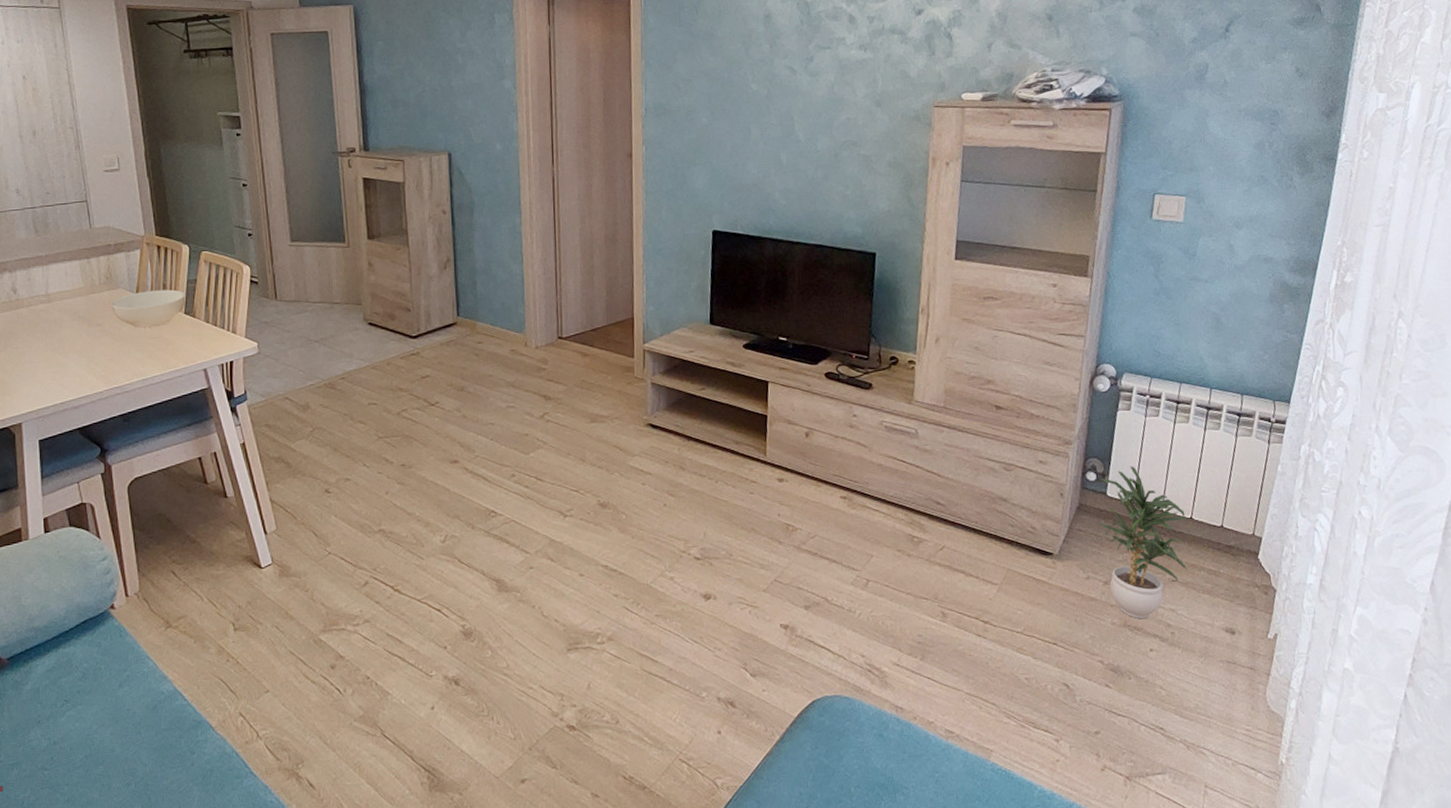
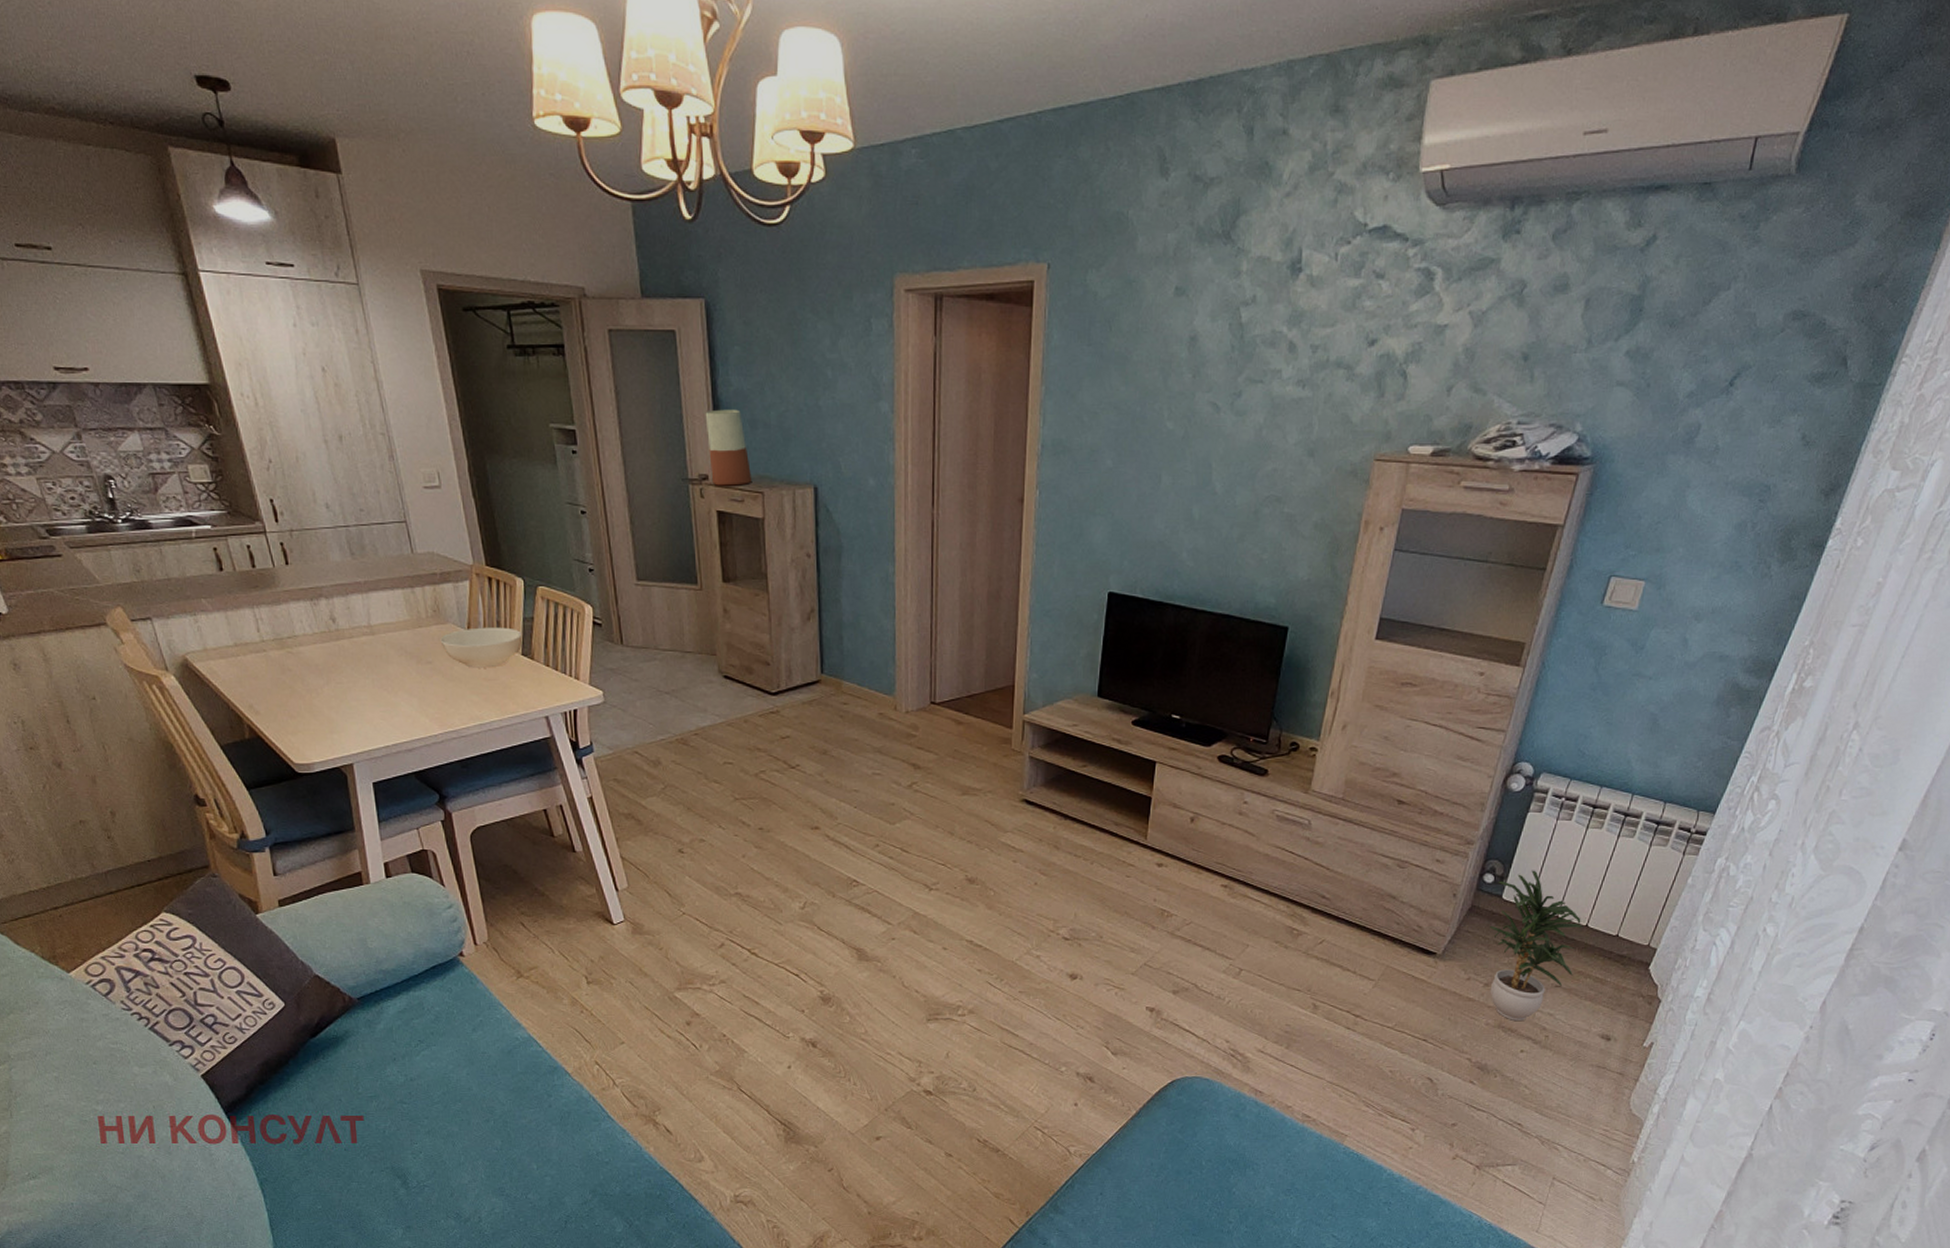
vase: none [353,92,394,158] -> present [705,409,752,487]

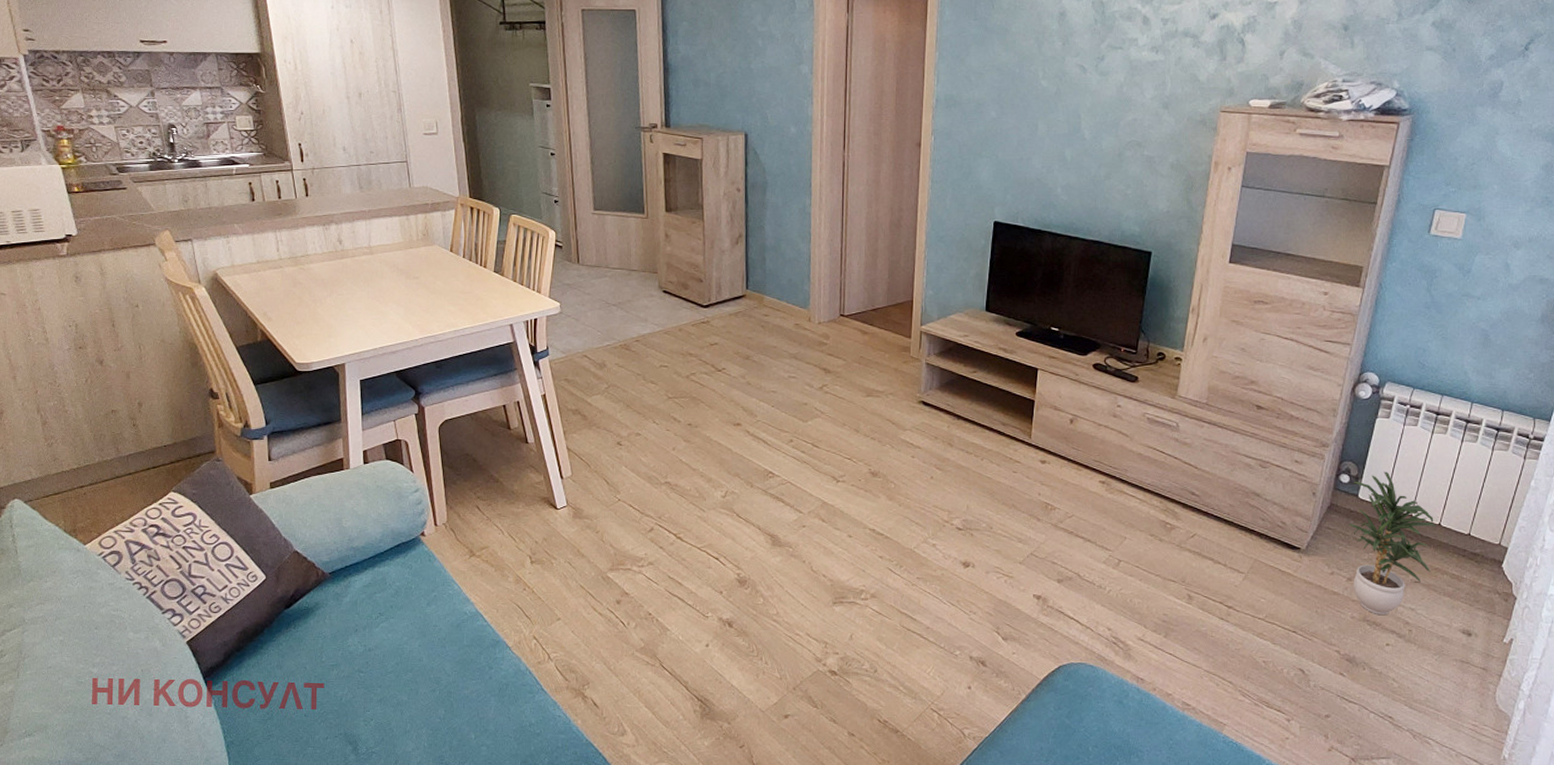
bowl: present [440,627,523,668] -> none [427,249,495,283]
vase: present [705,409,752,487] -> none [657,72,694,134]

